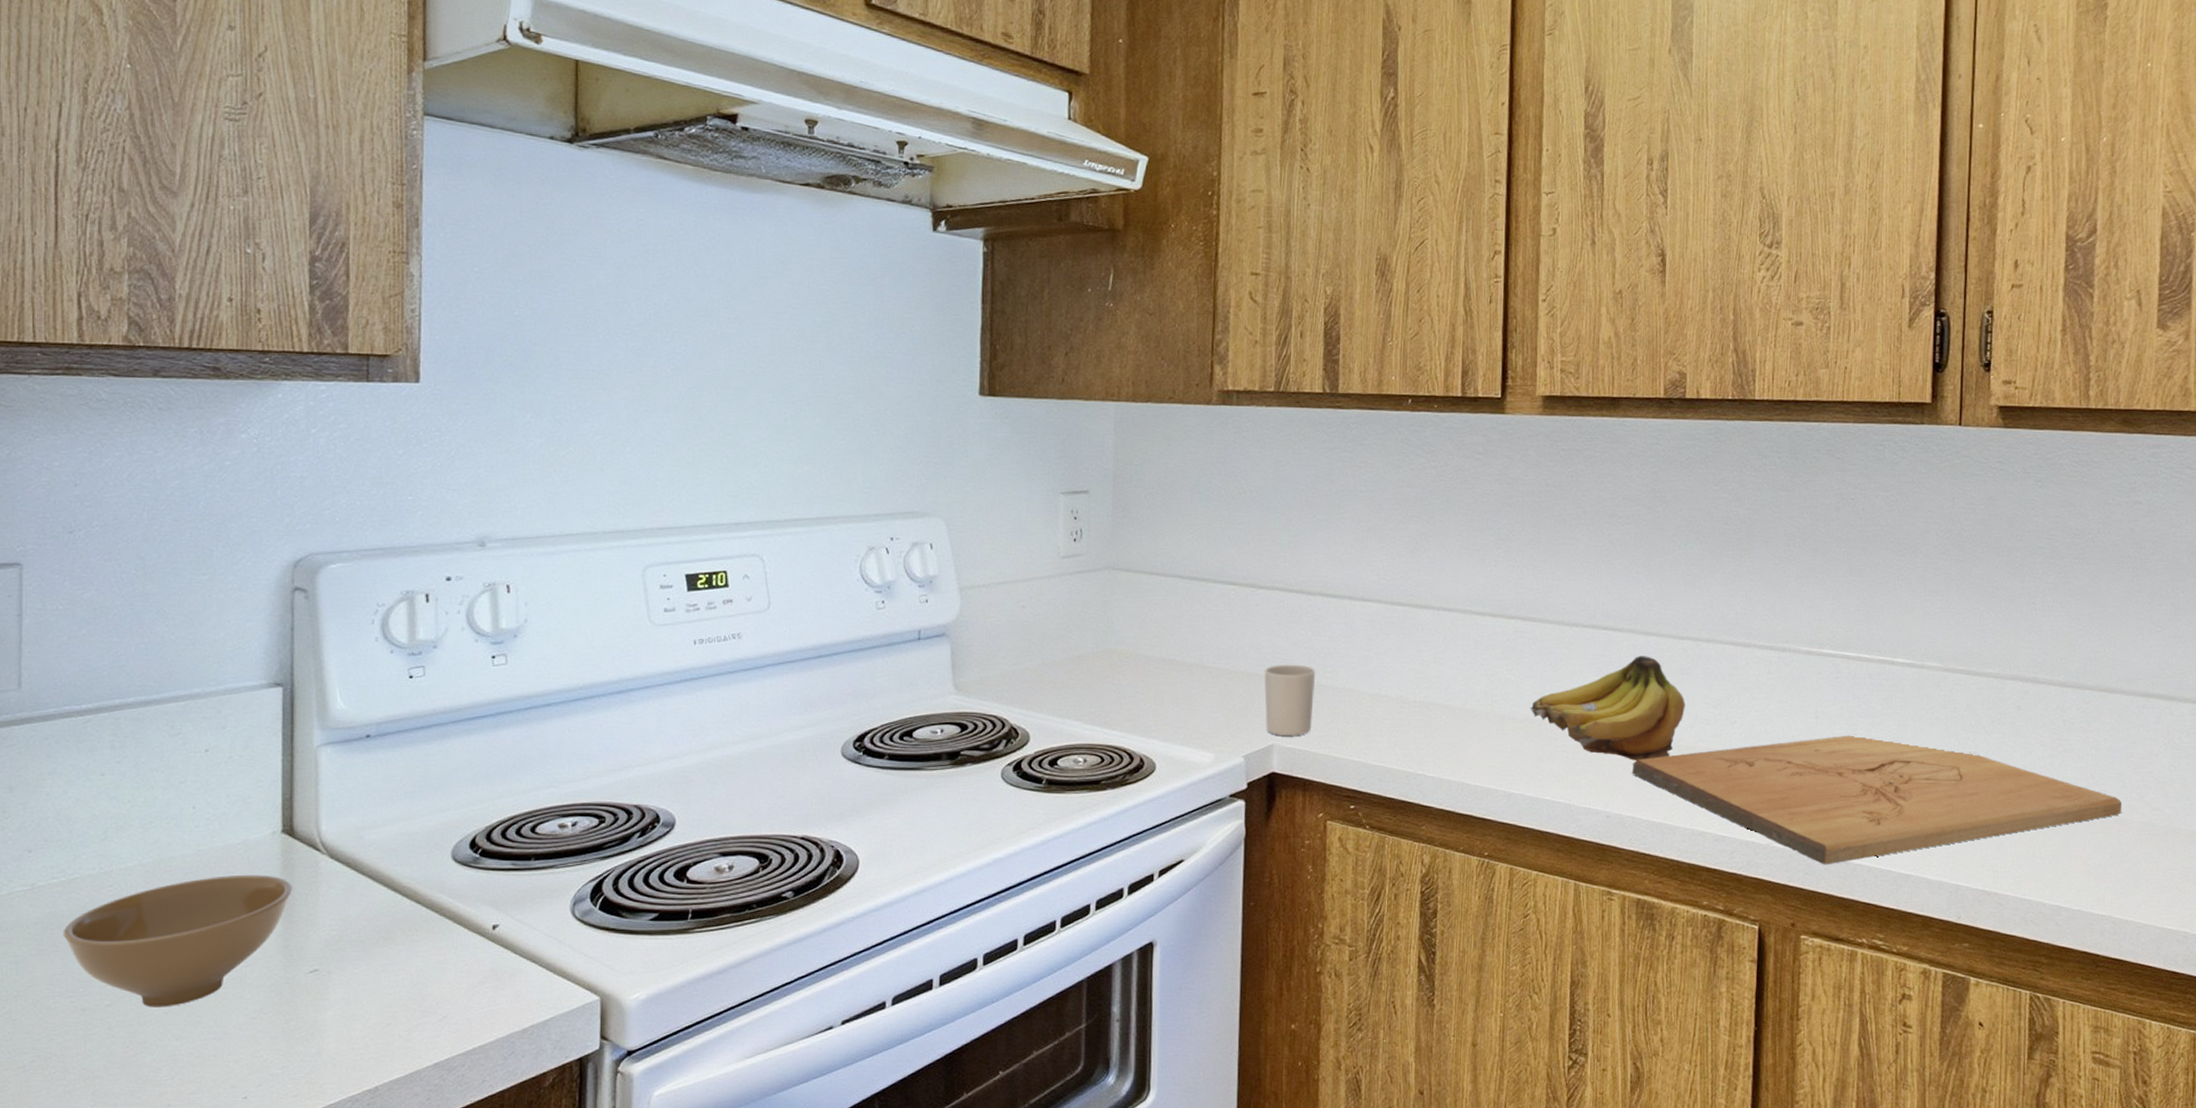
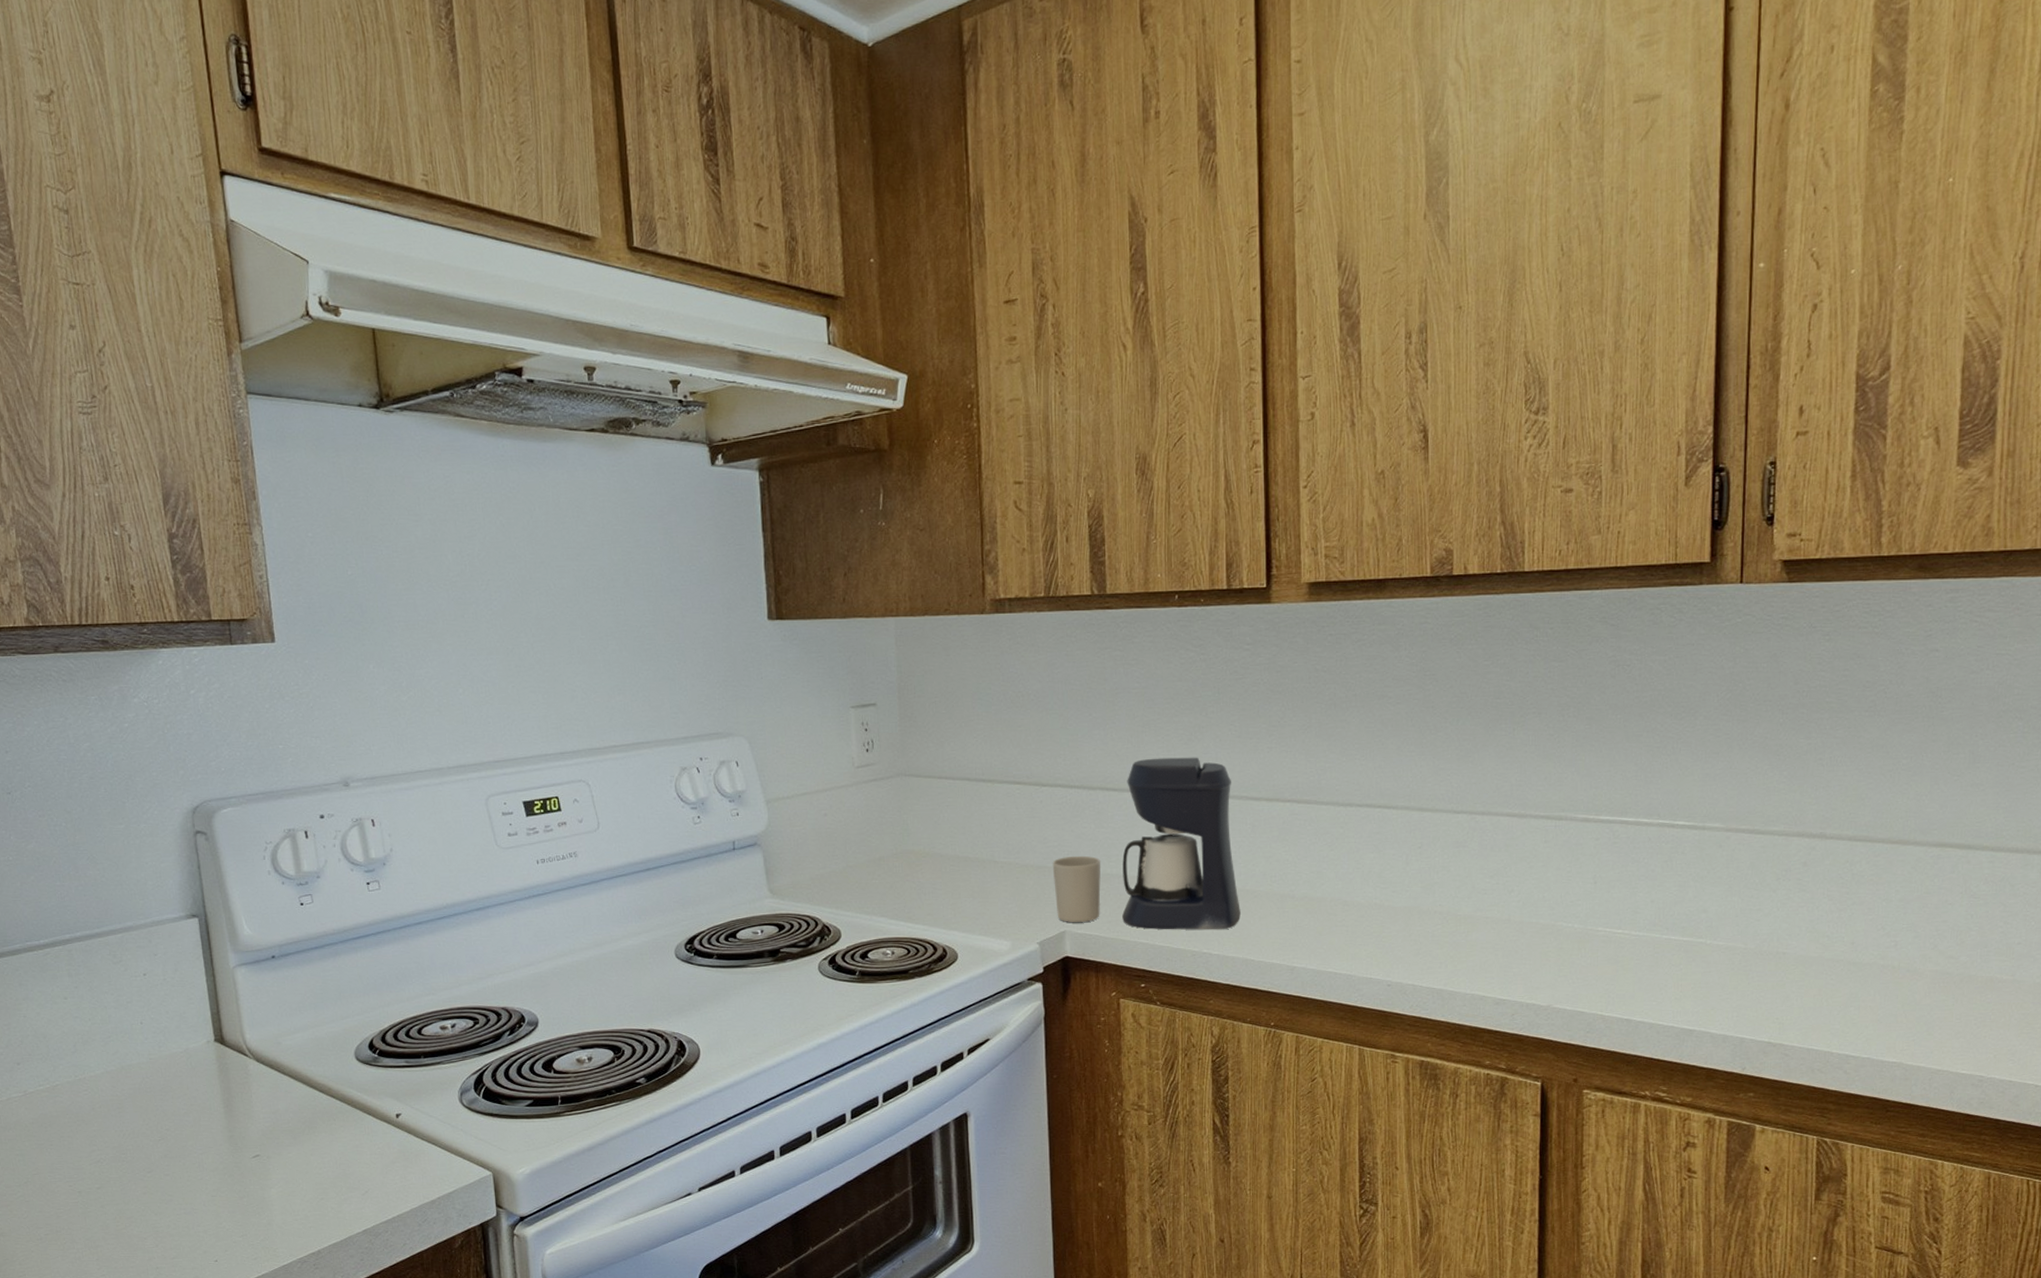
bowl: present [62,874,293,1007] -> none [54,1077,230,1189]
coffee maker: none [1335,565,1459,751] -> present [1122,757,1241,930]
fruit: present [1530,656,1685,761] -> none [1308,831,1462,932]
cutting board: present [1631,734,2123,865] -> none [1410,897,1915,1024]

